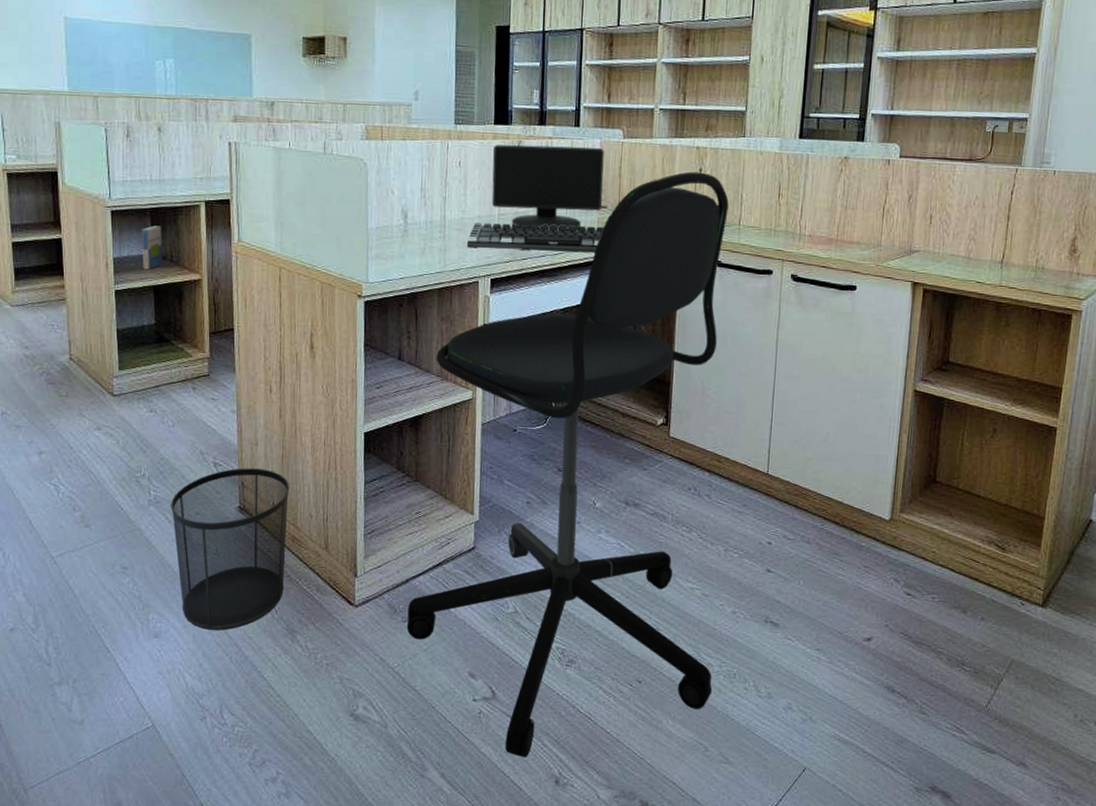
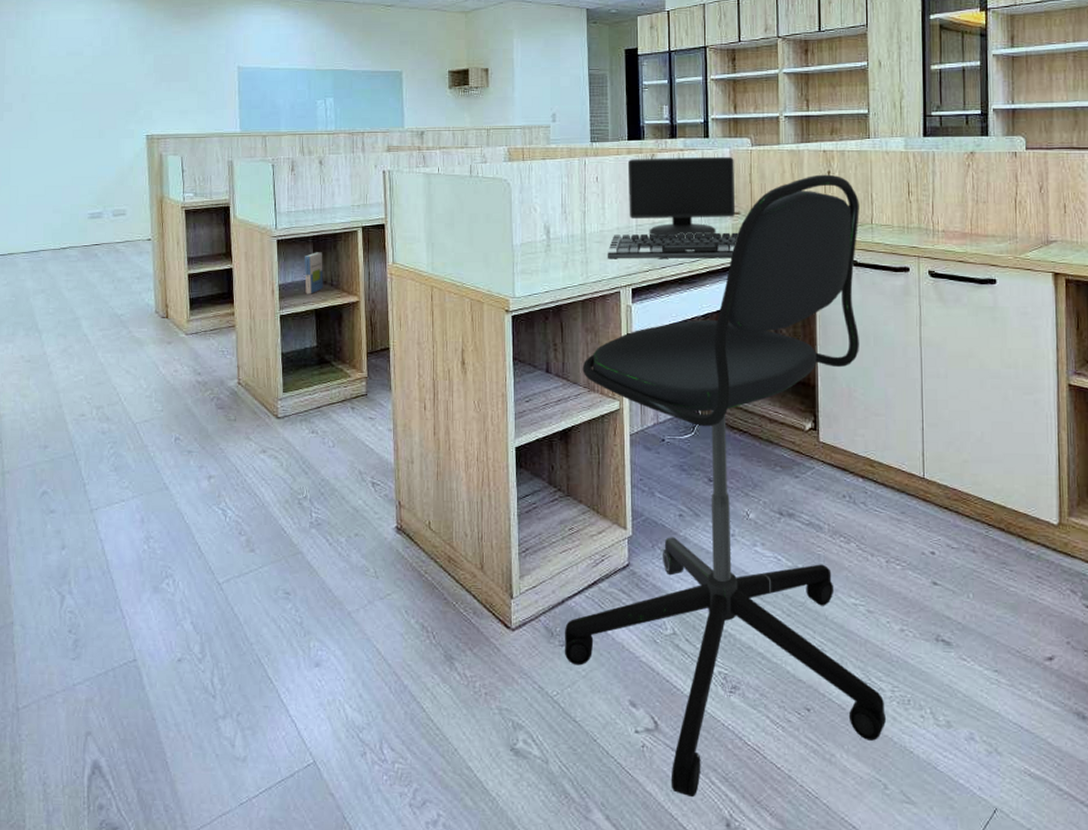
waste bin: present [171,468,290,631] -> none [331,487,445,658]

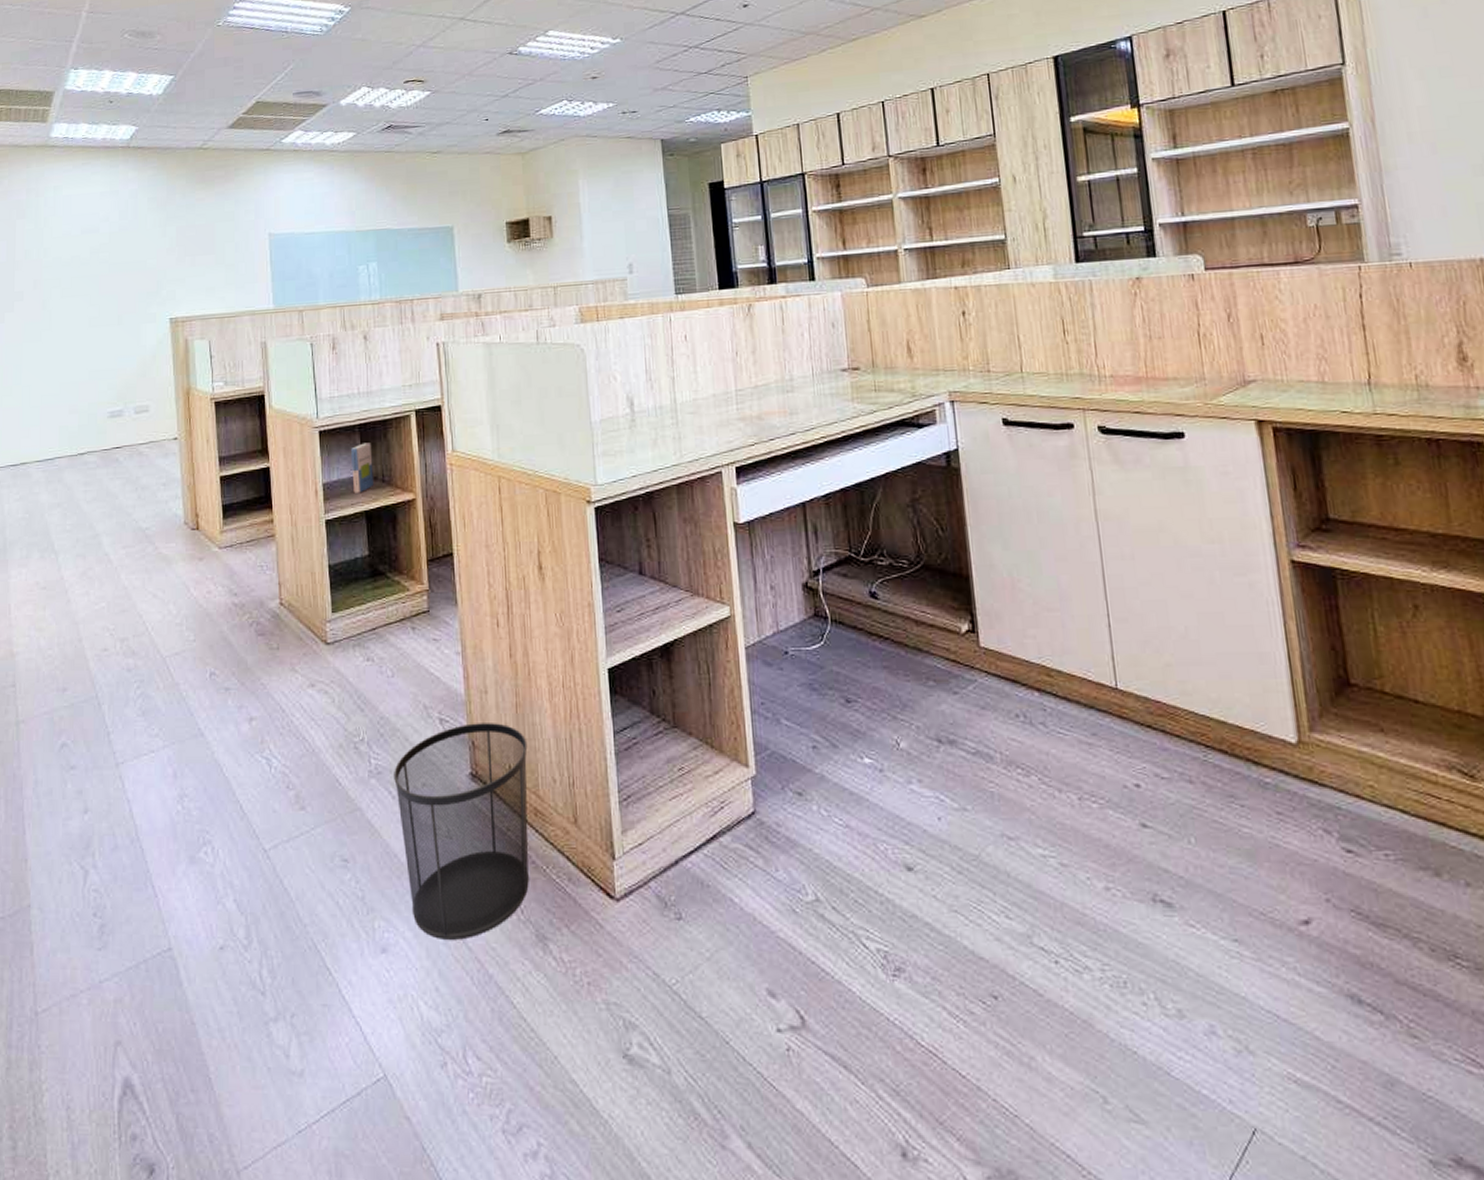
waste bin: none [331,487,445,658] -> present [394,723,529,940]
office chair: present [564,174,886,798] -> none [680,315,1098,1118]
computer keyboard: present [607,232,739,259] -> none [703,392,860,433]
monitor: present [627,157,736,240] -> none [720,302,854,406]

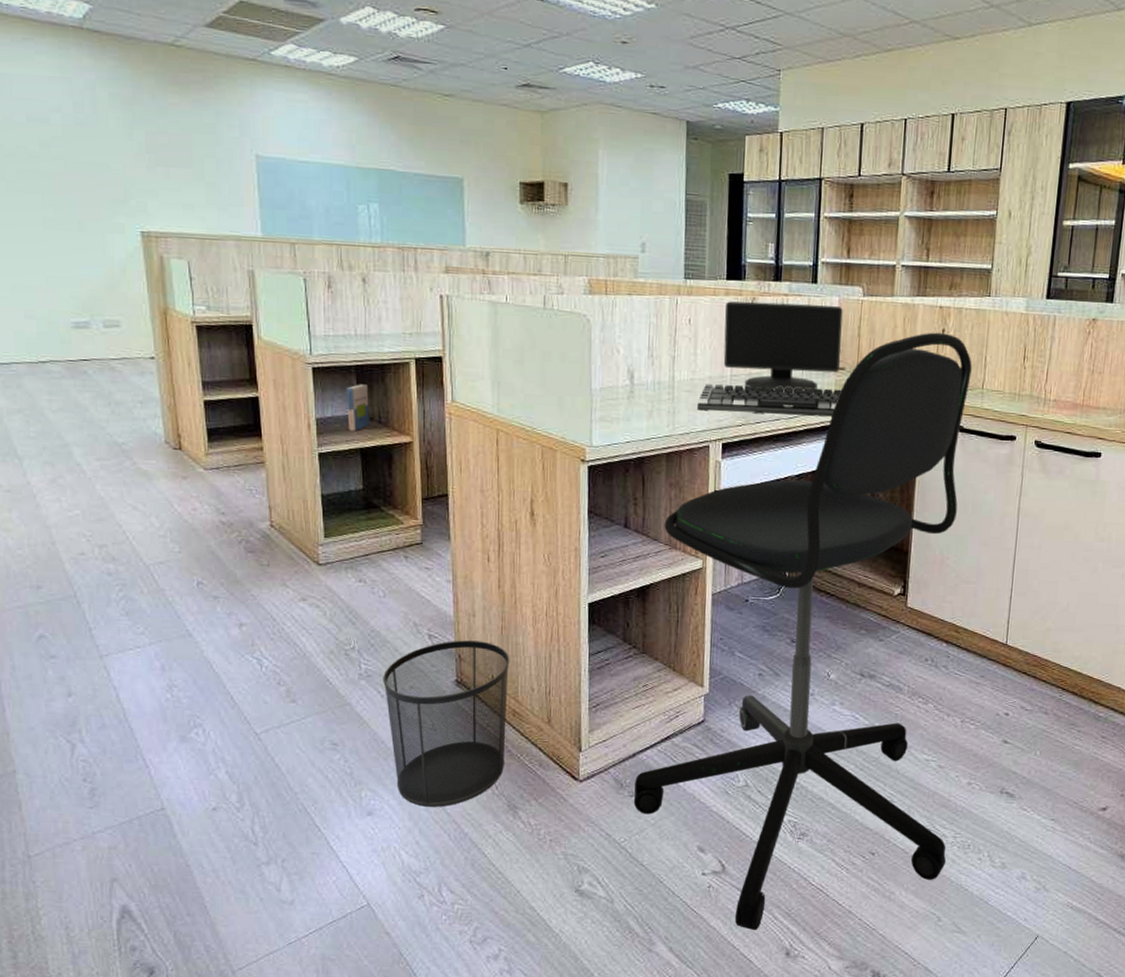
office chair: none [680,315,1098,1118] -> present [633,332,972,931]
computer keyboard: none [703,392,860,433] -> present [696,384,842,416]
monitor: none [720,302,854,406] -> present [723,301,843,394]

